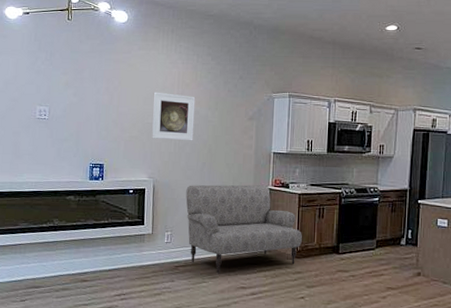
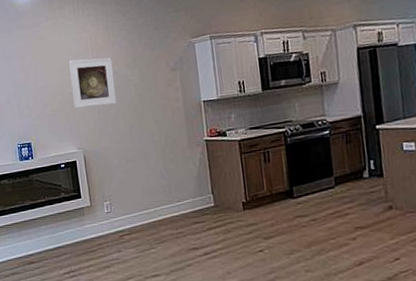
sofa: present [186,184,302,274] -> none [118,137,251,238]

